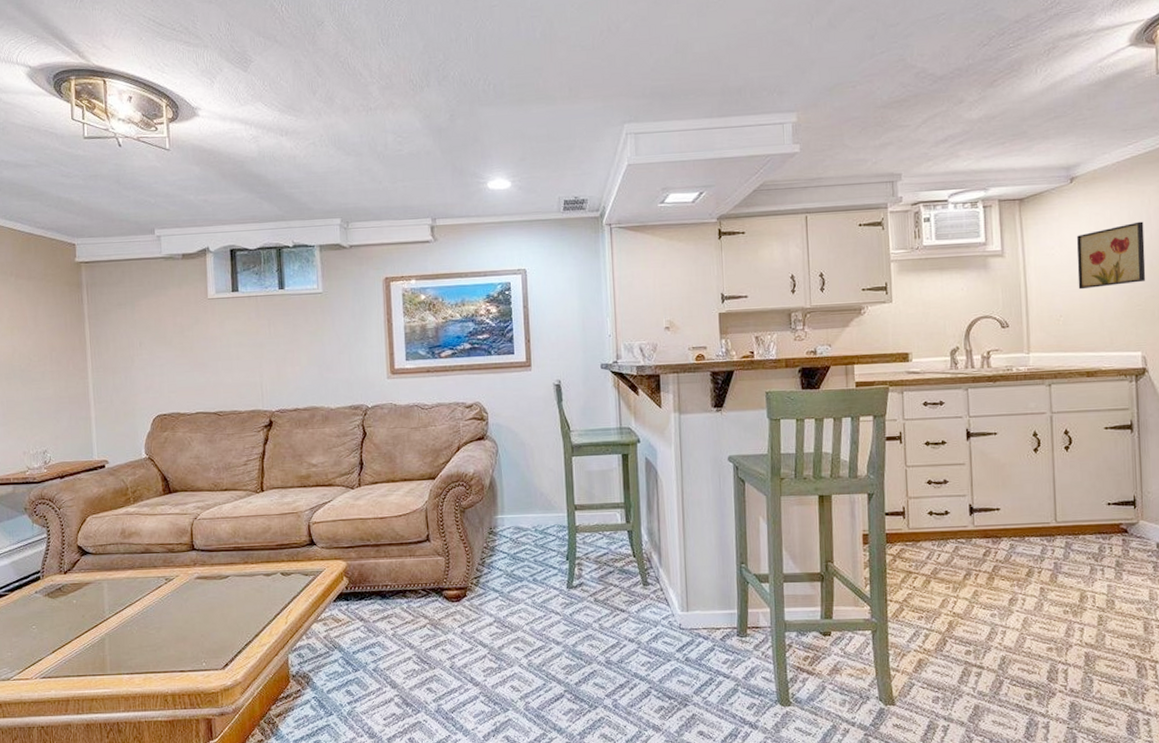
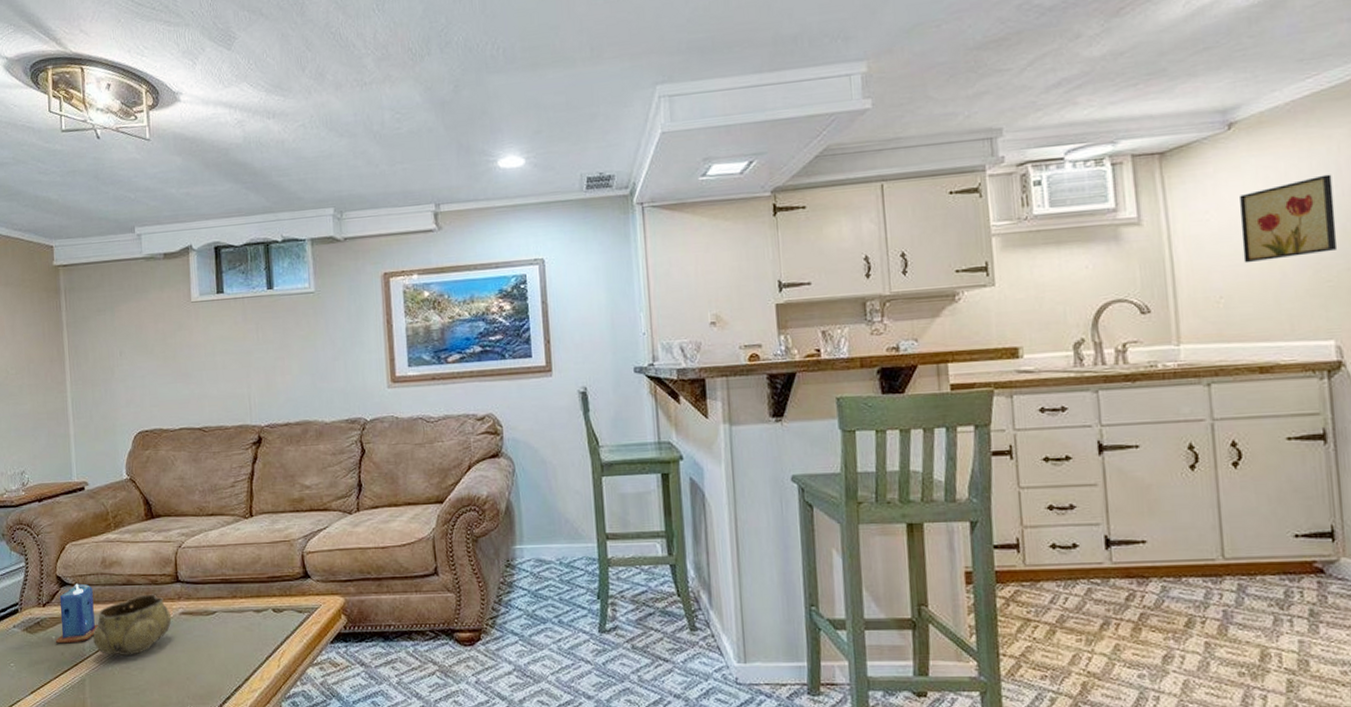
candle: none [76,552,118,607] -> present [55,583,98,644]
decorative bowl: none [112,561,188,617] -> present [93,594,172,656]

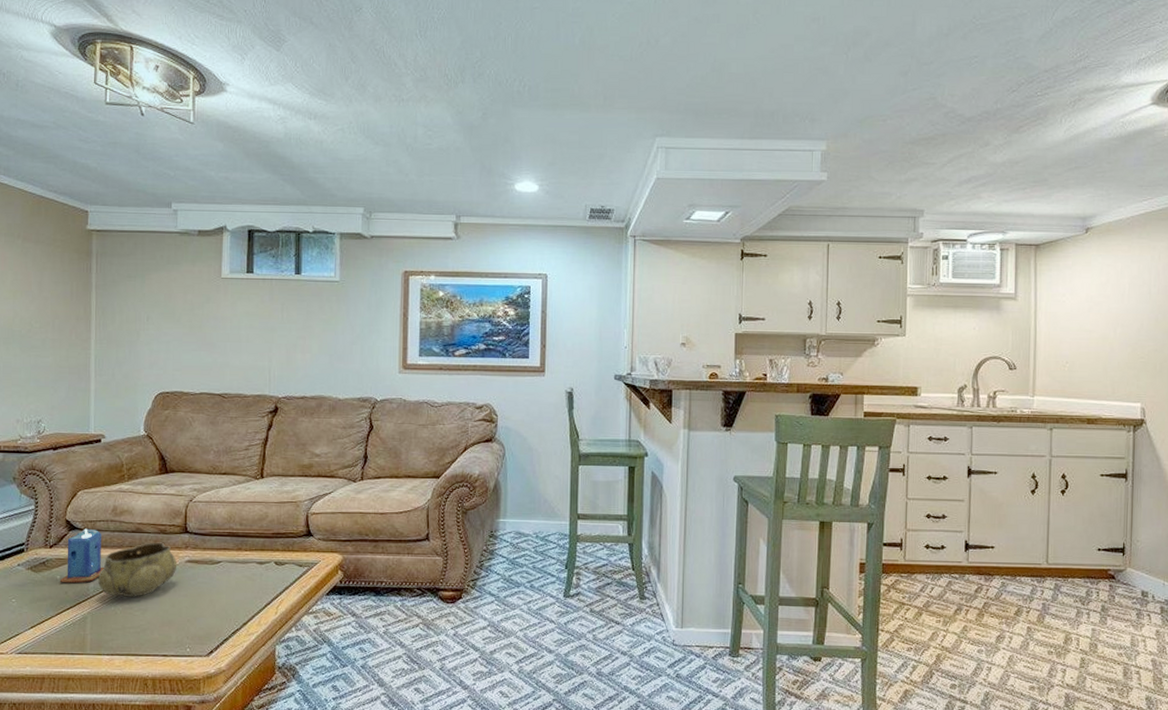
wall art: present [1240,174,1338,264] -> none [1085,276,1152,338]

